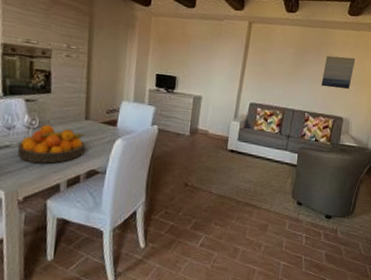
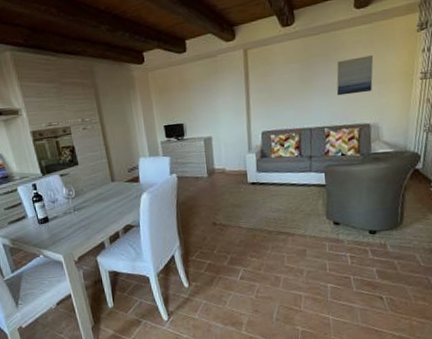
fruit bowl: present [17,124,86,163] -> none [63,193,117,227]

